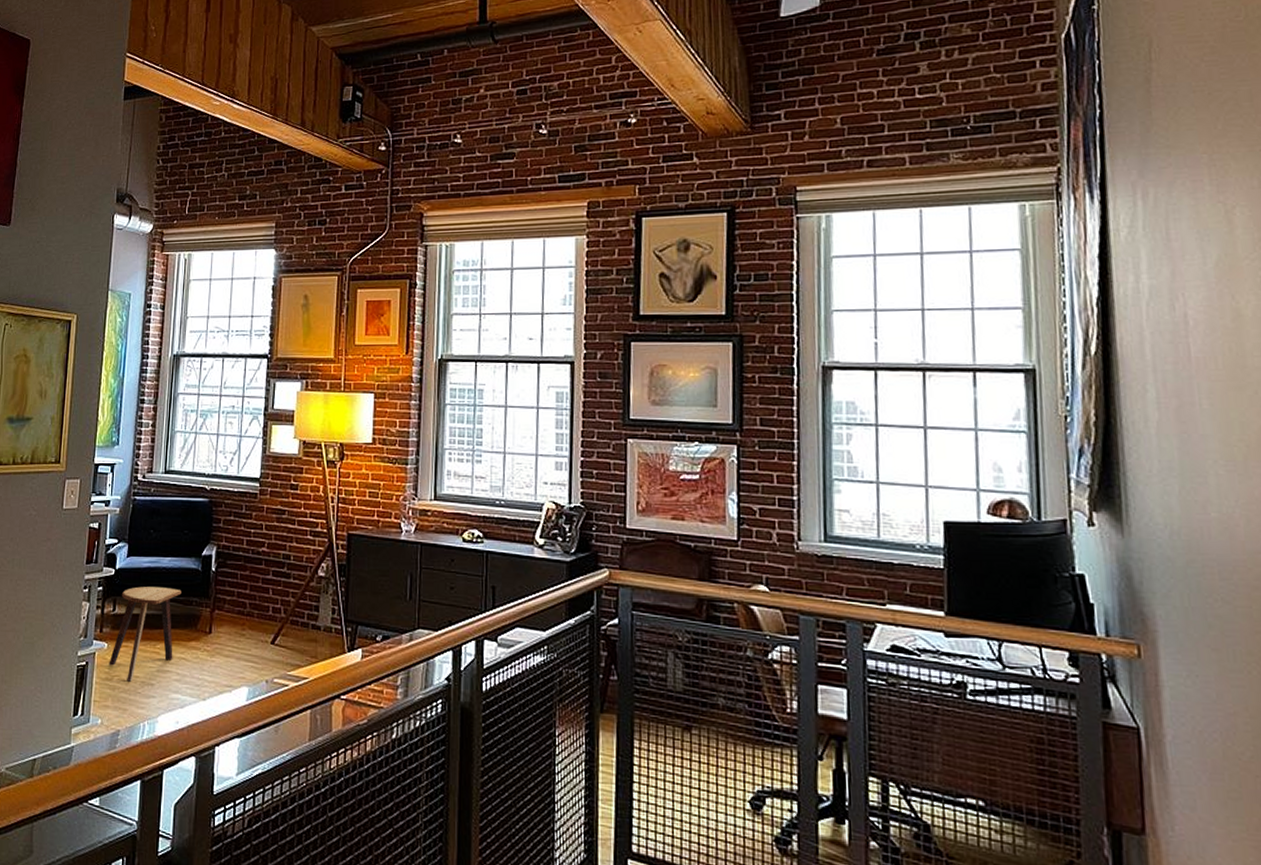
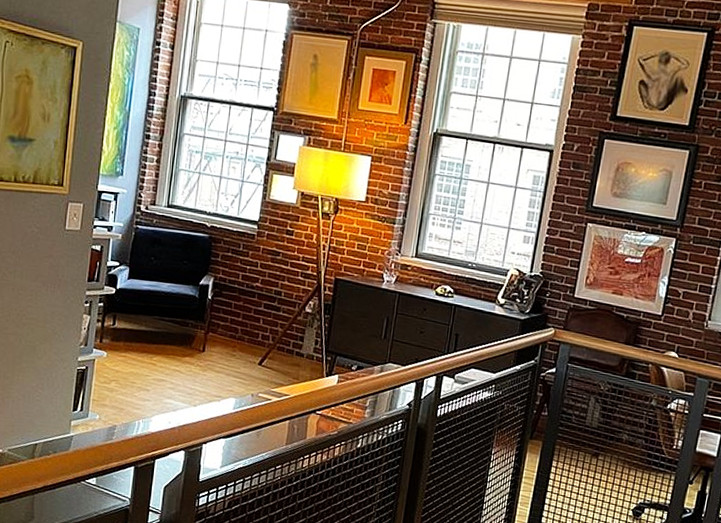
stool: present [109,586,181,682] -> none [107,306,179,387]

